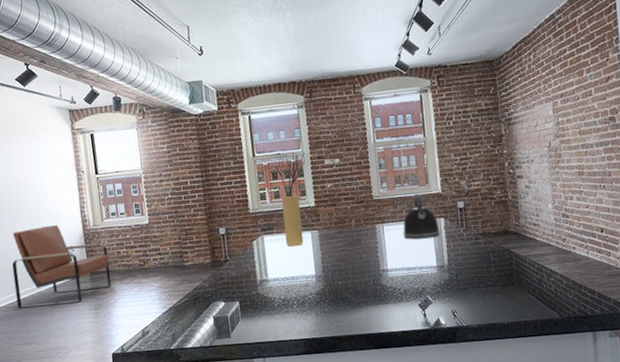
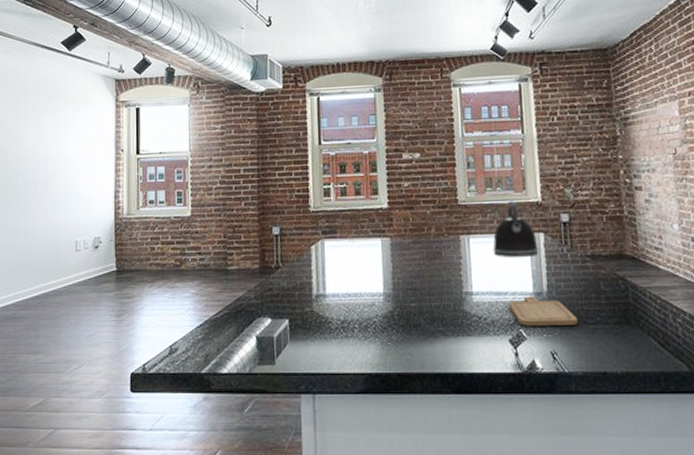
armchair: present [12,225,111,309] -> none [28,211,140,308]
vase: present [274,152,305,248] -> none [343,143,380,257]
chopping board: none [417,269,473,293] -> present [508,297,578,326]

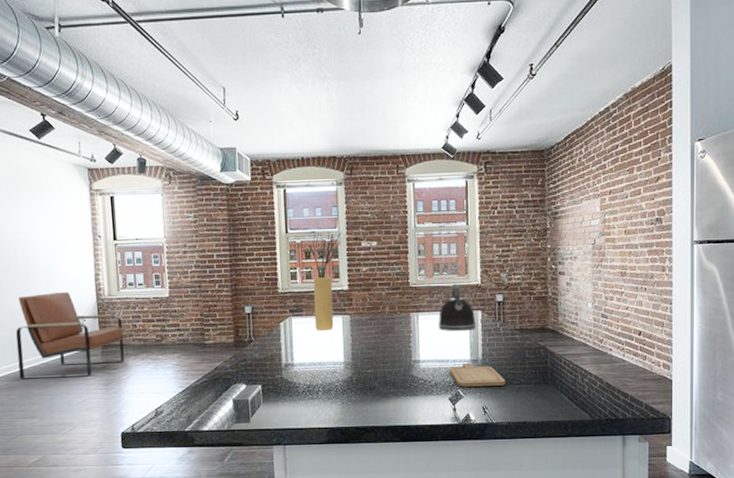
armchair: none [28,211,140,308] -> present [15,292,124,379]
vase: none [343,143,380,257] -> present [308,232,342,332]

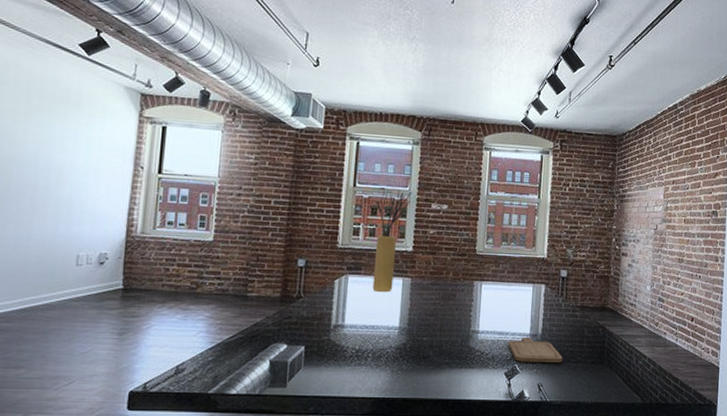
armchair: present [15,292,124,379] -> none [11,224,153,323]
kettle: present [438,283,477,332] -> none [500,255,539,305]

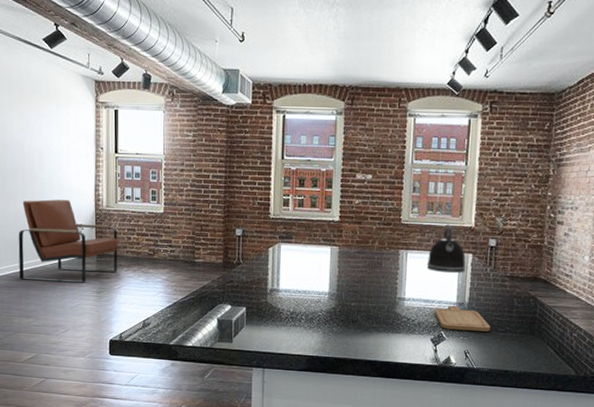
armchair: none [11,224,153,323] -> present [18,199,118,283]
vase: present [372,190,413,293] -> none [303,161,337,261]
kettle: none [500,255,539,305] -> present [426,224,466,274]

